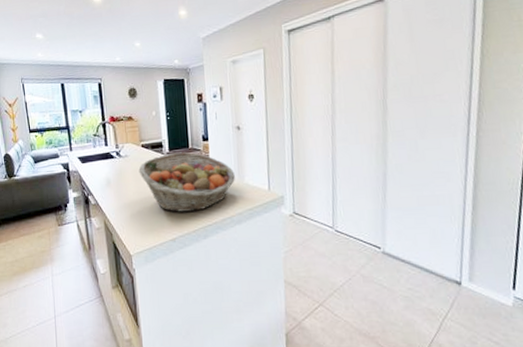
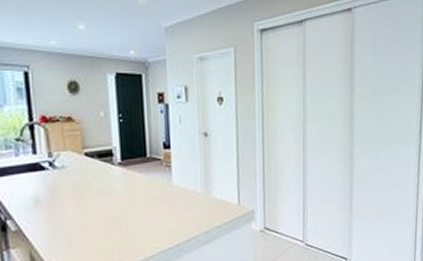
fruit basket: present [138,151,235,212] -> none [80,161,201,235]

